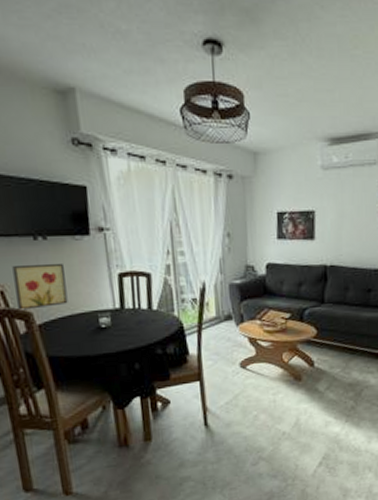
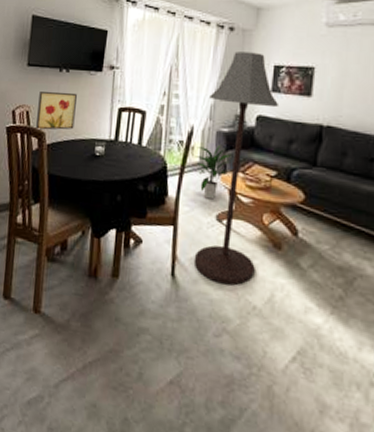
indoor plant: none [211,298,248,350] -> present [195,145,230,200]
floor lamp: none [217,200,286,422] -> present [193,52,280,285]

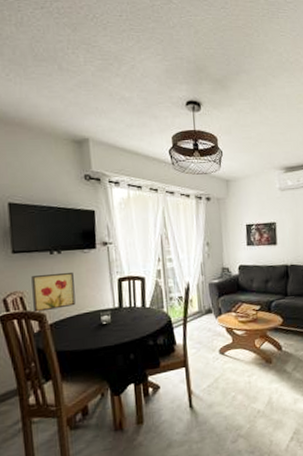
floor lamp: present [193,52,280,285] -> none [198,216,255,402]
indoor plant: present [195,145,230,200] -> none [194,294,226,339]

